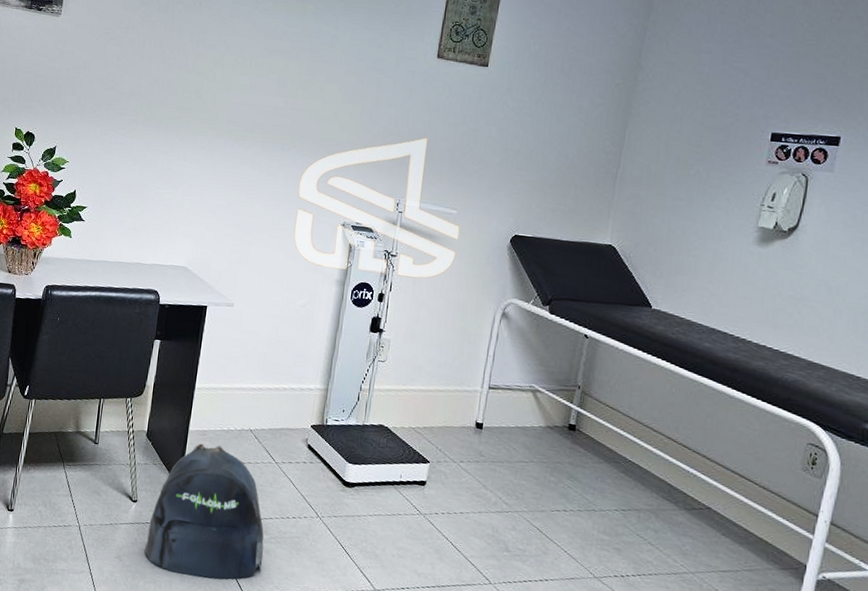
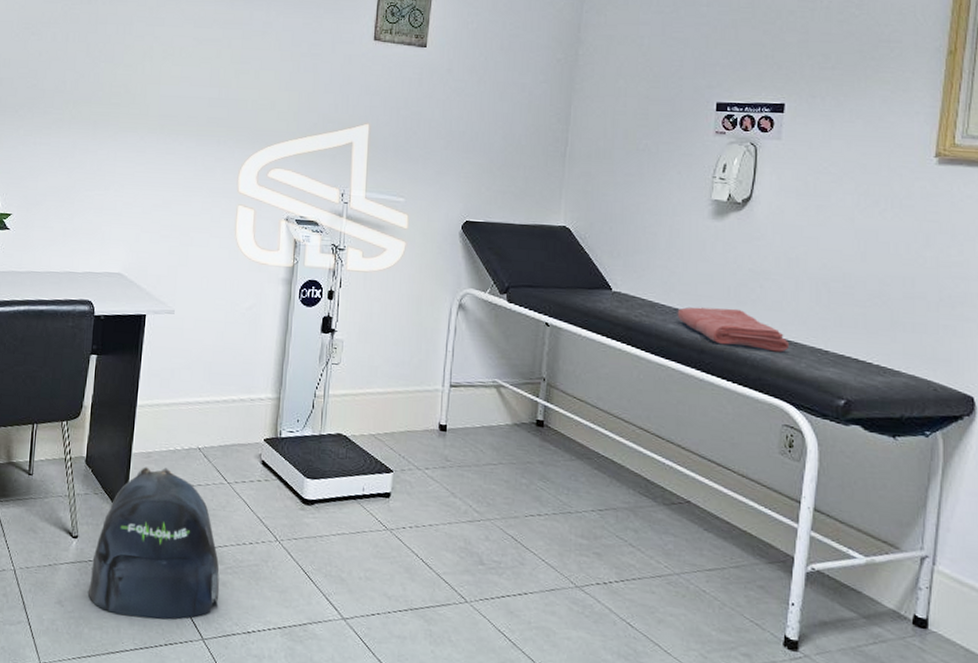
towel: none [713,328,823,376] -> present [677,307,790,352]

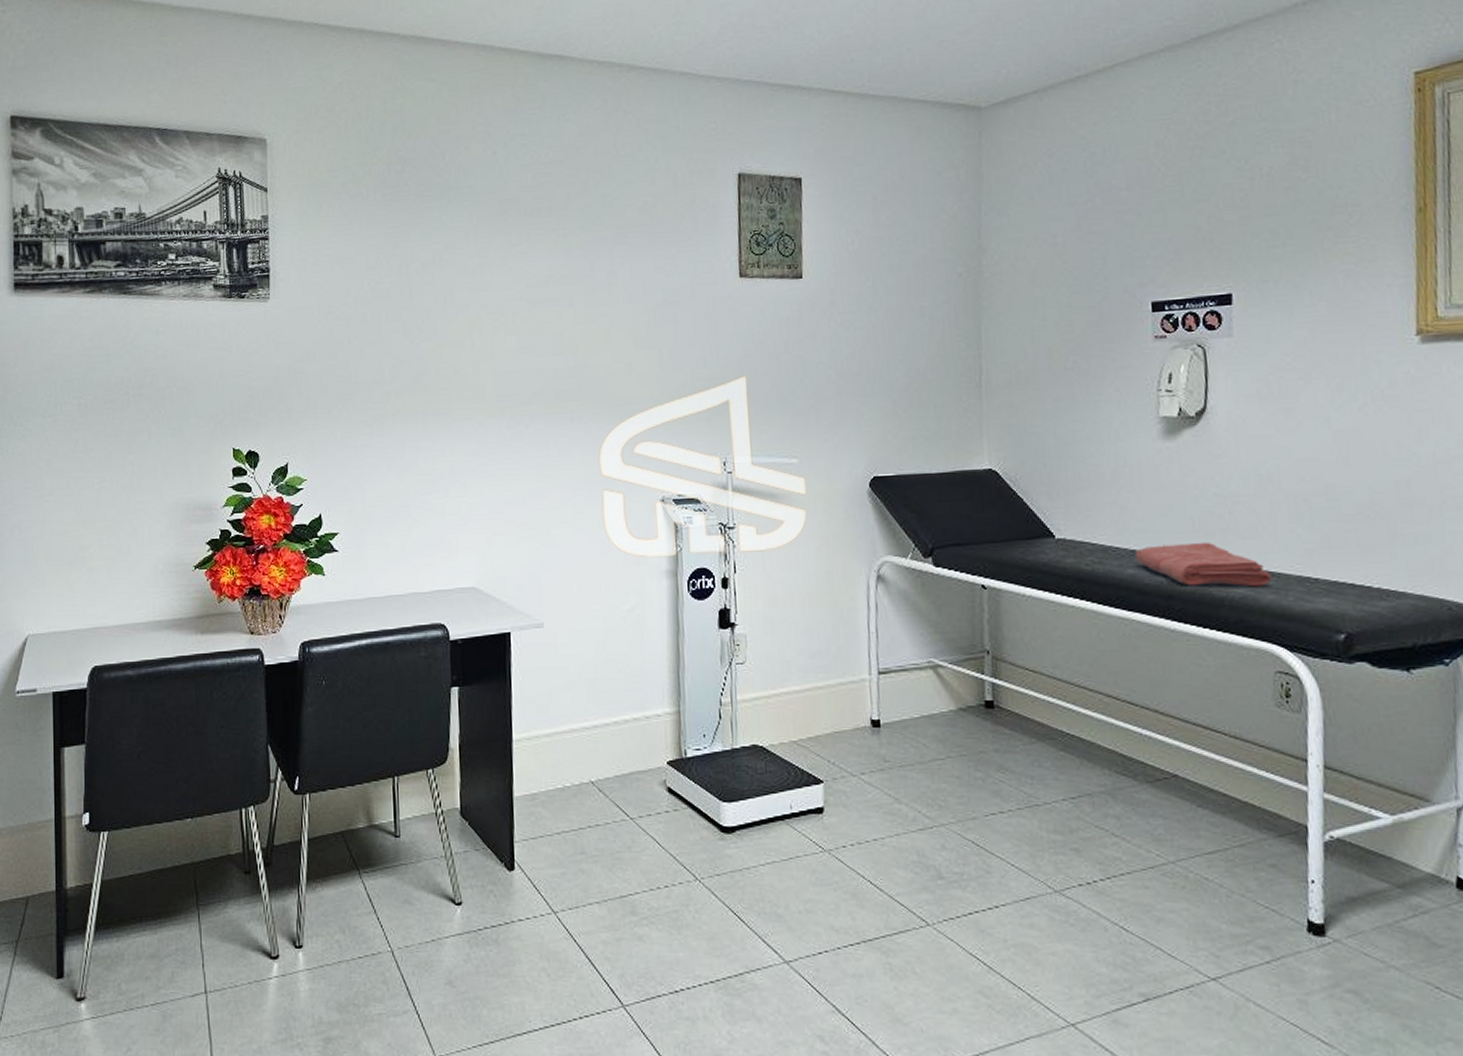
backpack: present [88,467,220,620] -> none [482,809,637,990]

